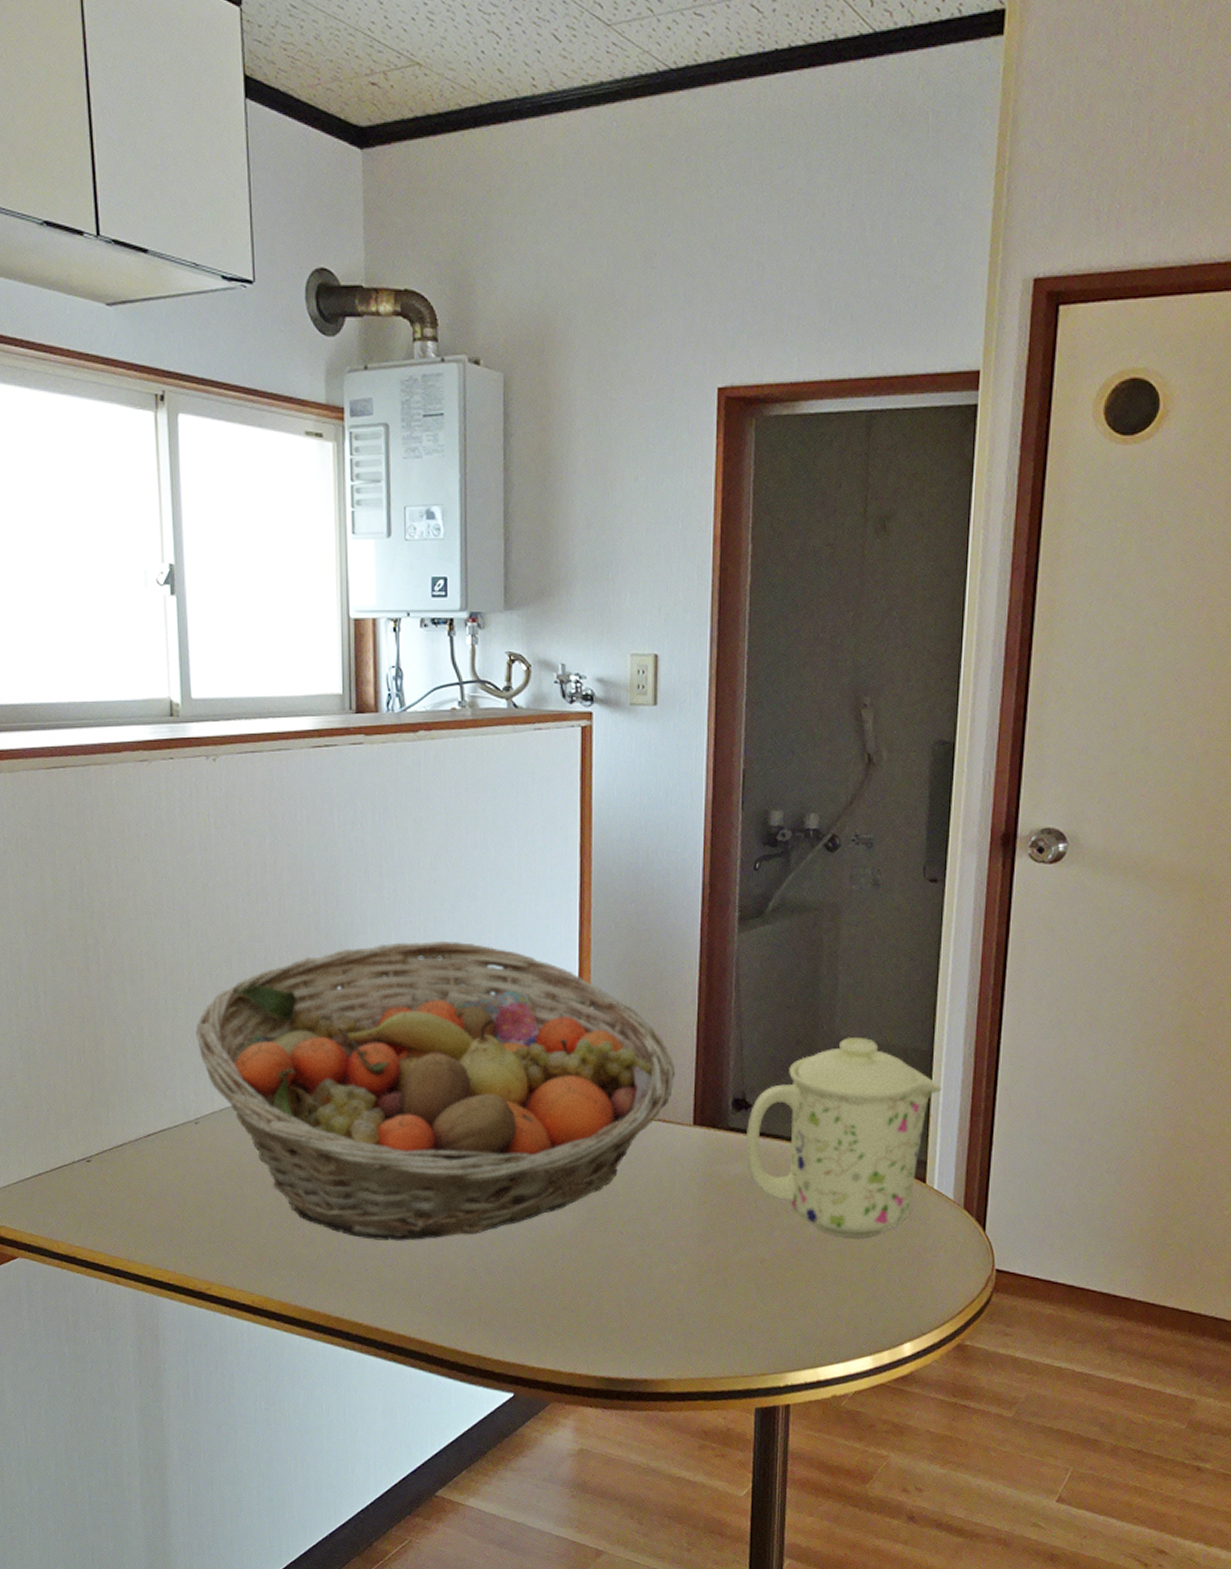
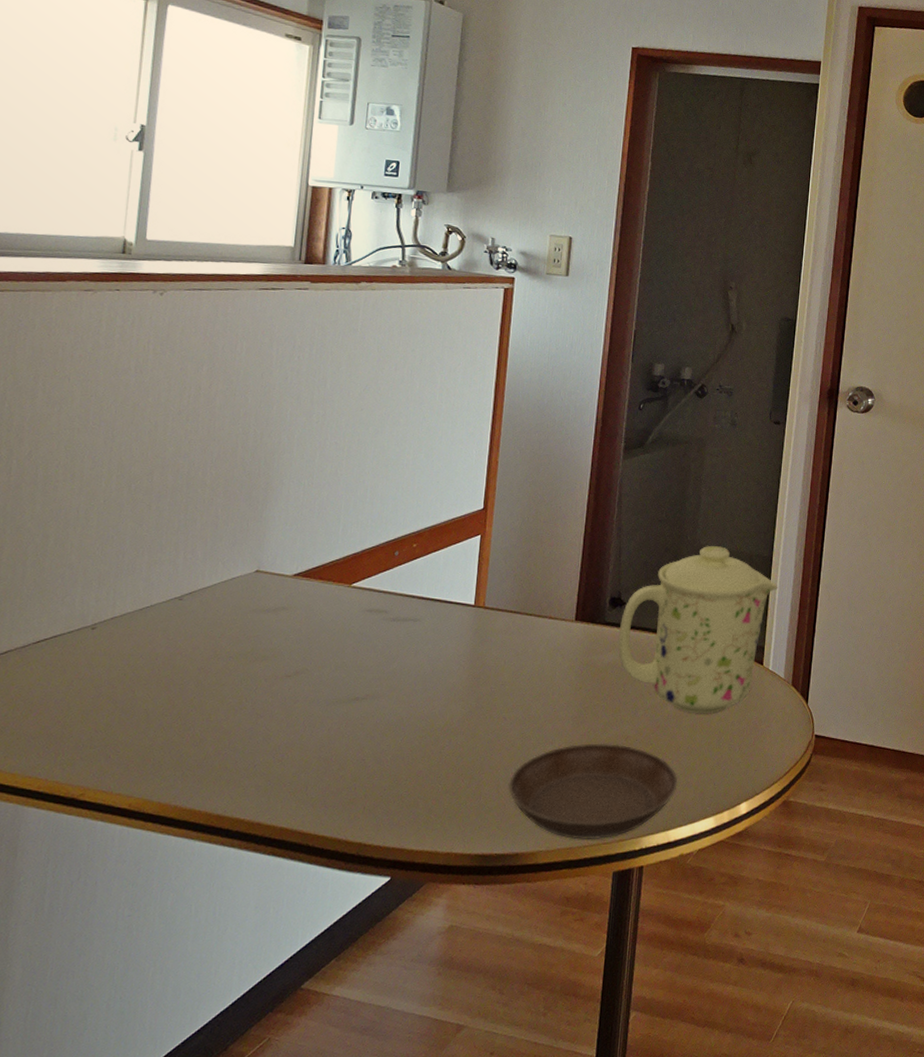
fruit basket: present [195,940,676,1241] -> none [105,460,563,736]
saucer: none [631,1265,826,1372] -> present [509,743,678,840]

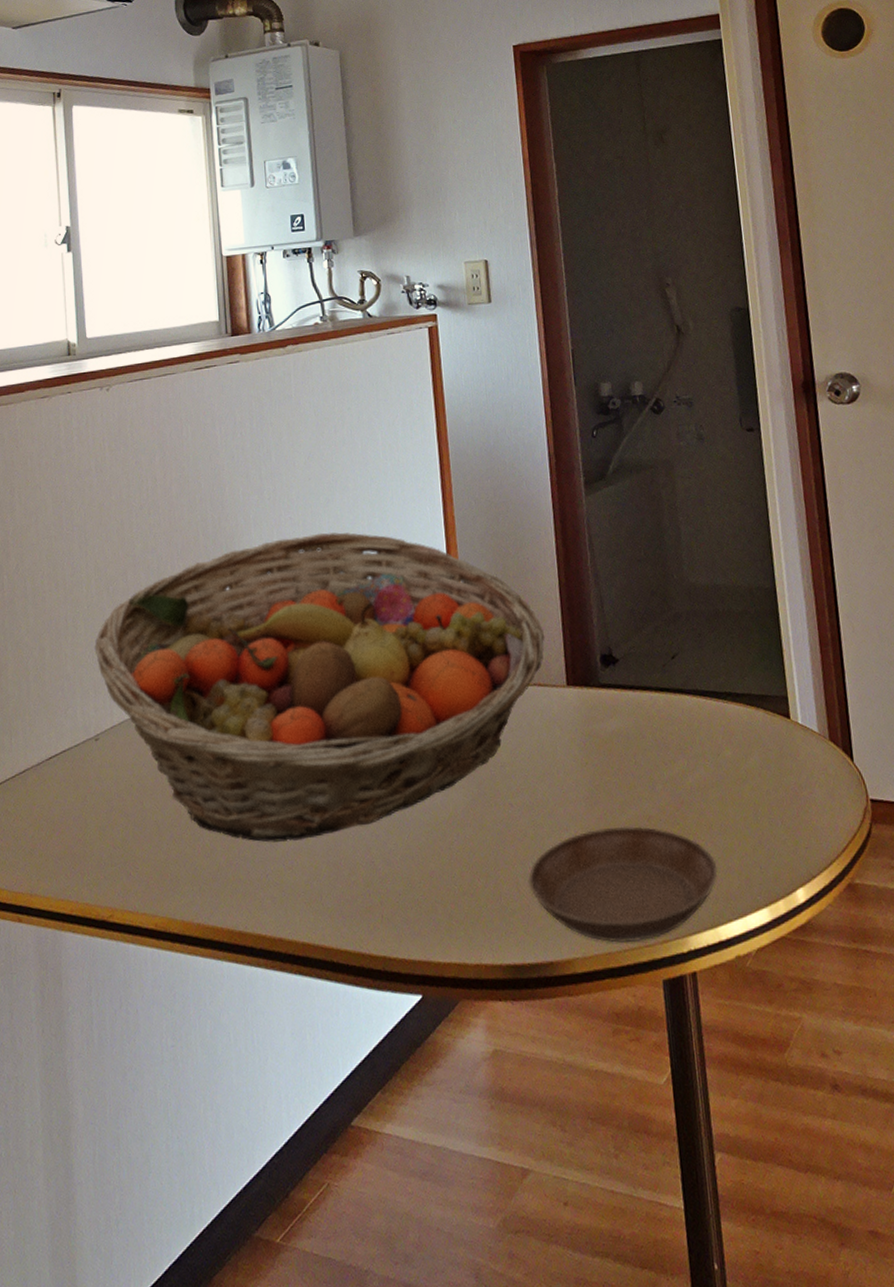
fruit basket: none [105,460,563,736] -> present [94,532,545,842]
mug: present [618,546,778,714] -> none [617,582,790,784]

